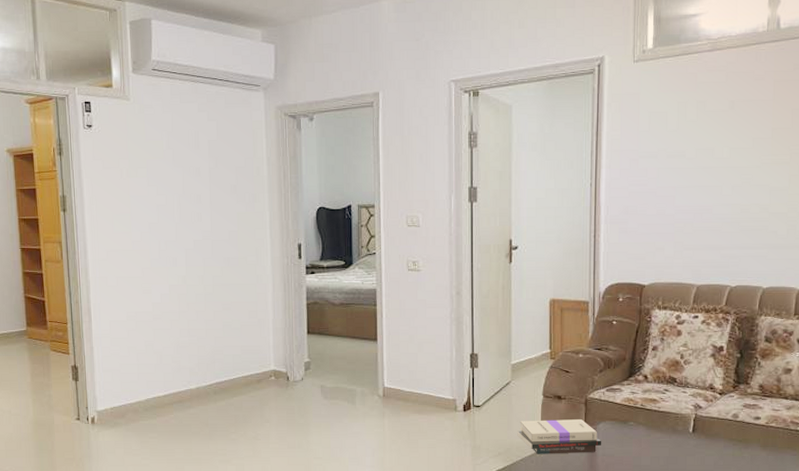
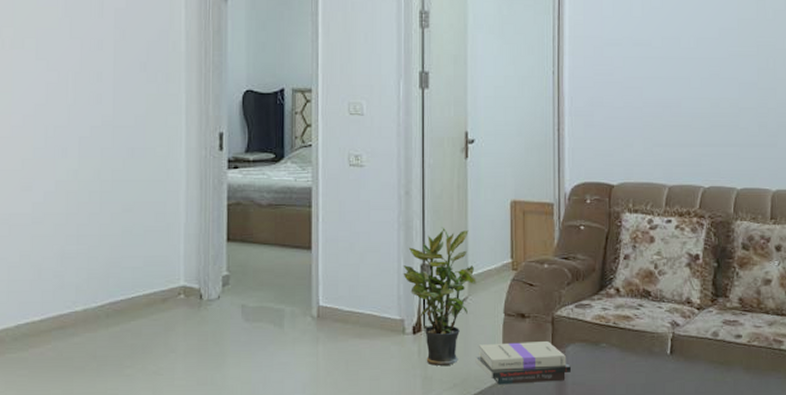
potted plant: none [455,322,519,438] -> present [403,227,476,366]

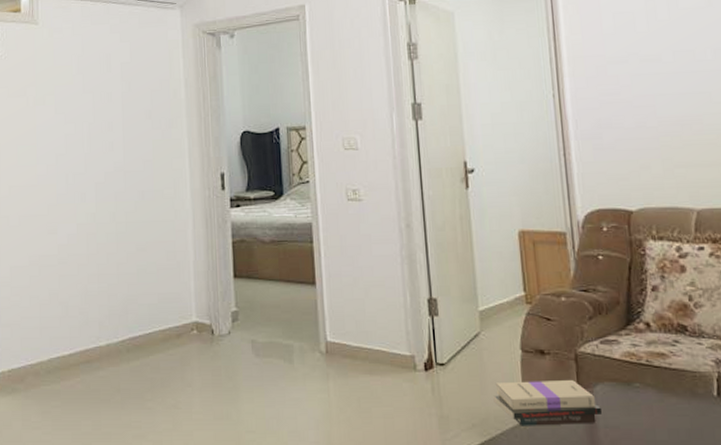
potted plant: present [403,227,476,366] -> none [409,259,488,405]

